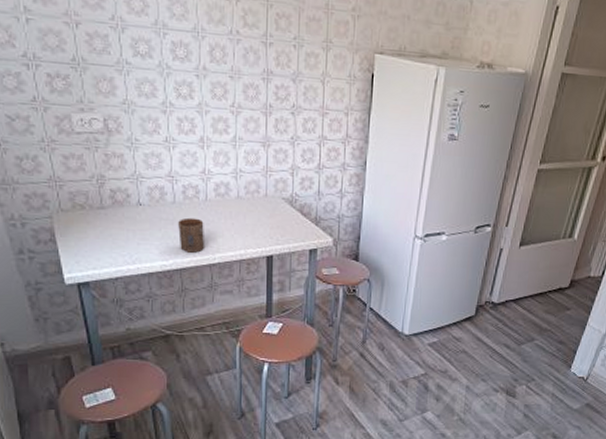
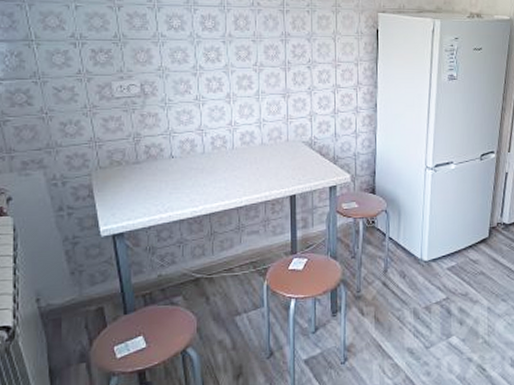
cup: present [178,217,204,253] -> none [208,165,231,198]

